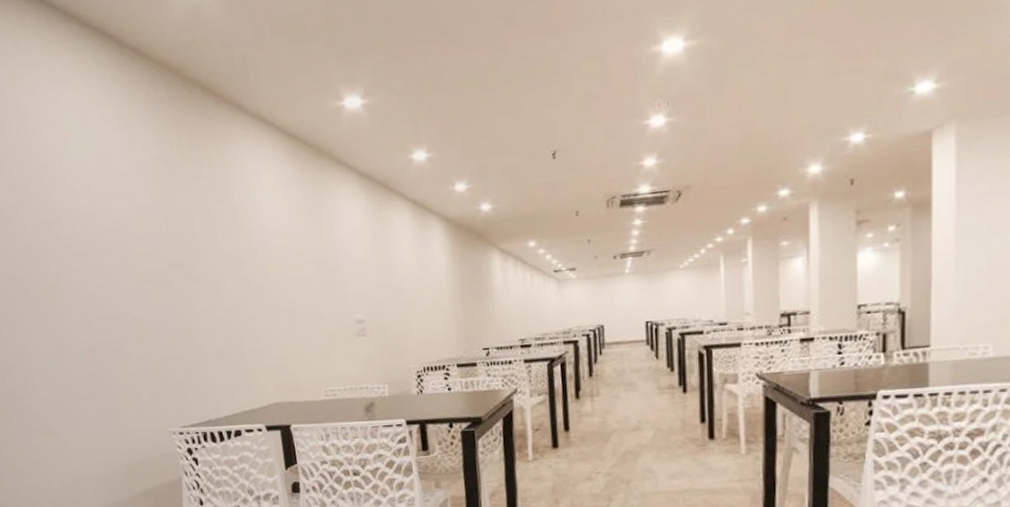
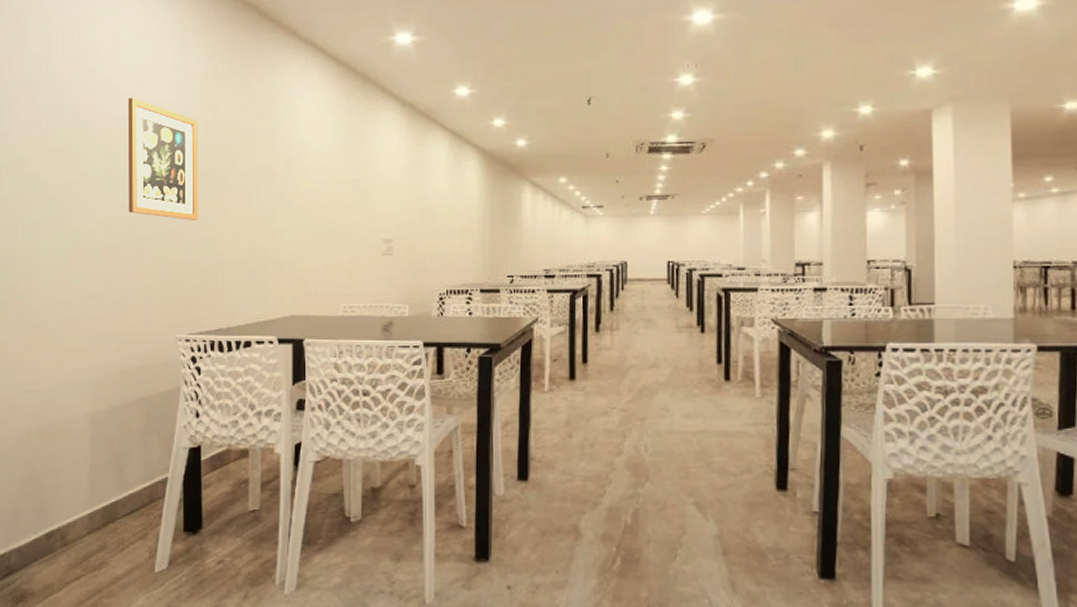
wall art: none [84,192,174,316] -> present [127,97,199,220]

